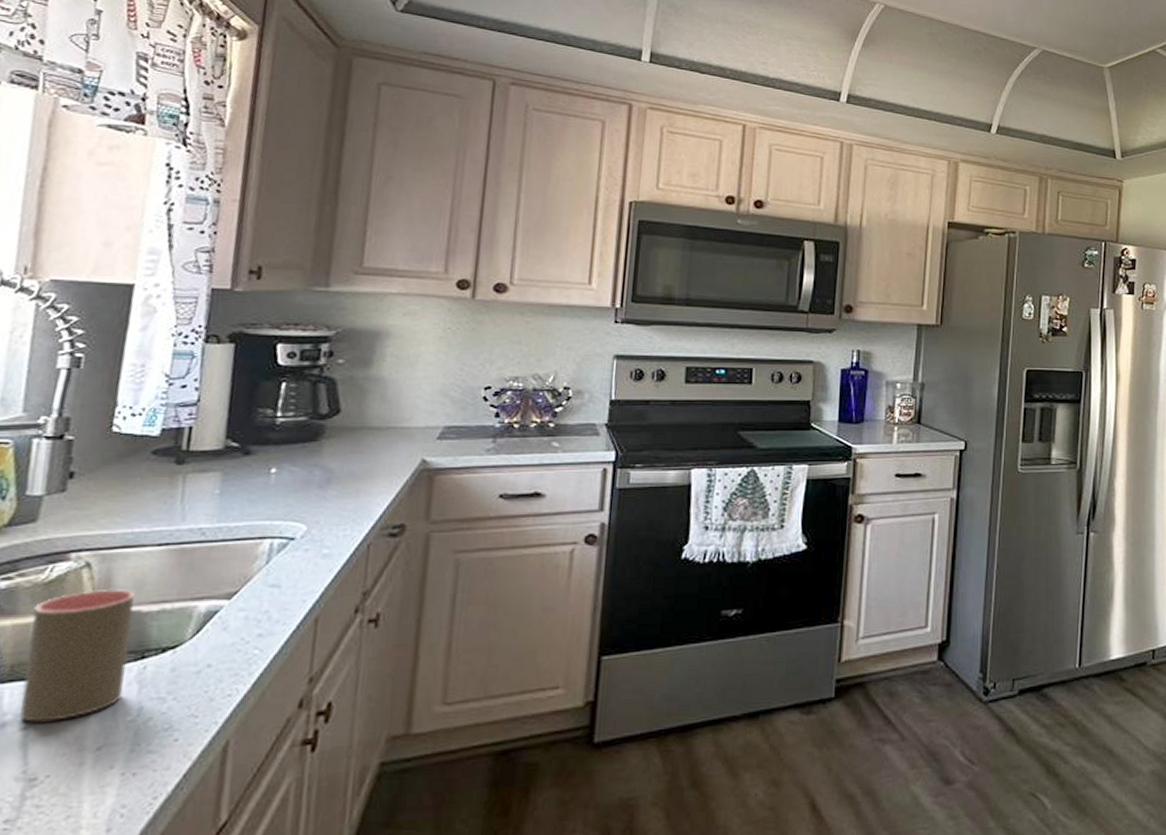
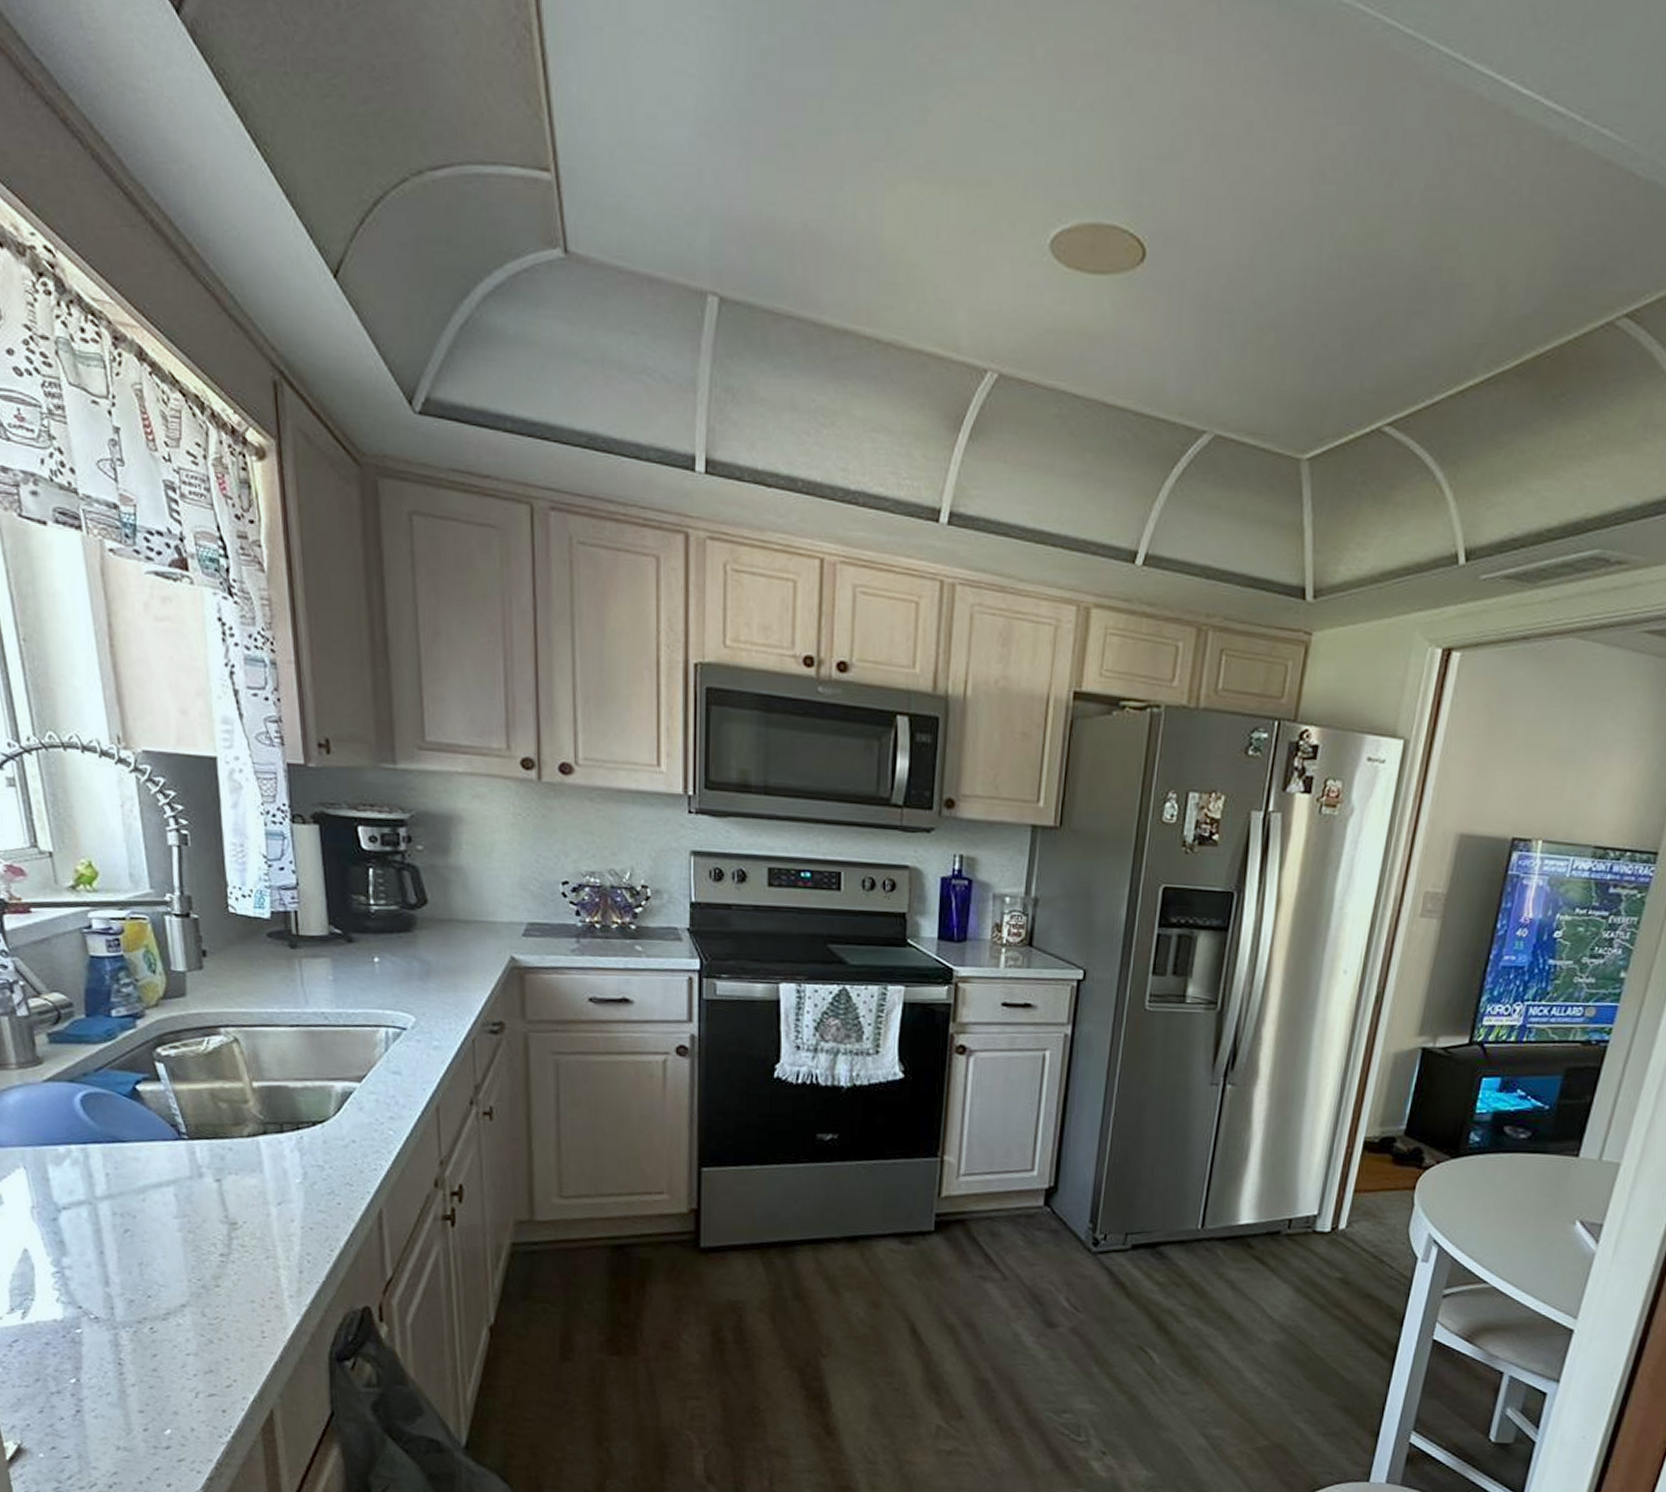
cup: present [18,588,135,722] -> none [202,1063,289,1177]

